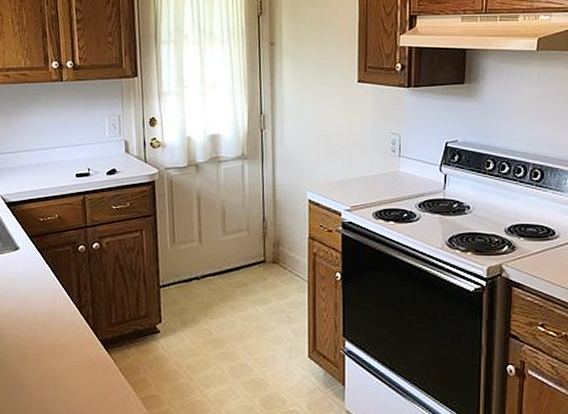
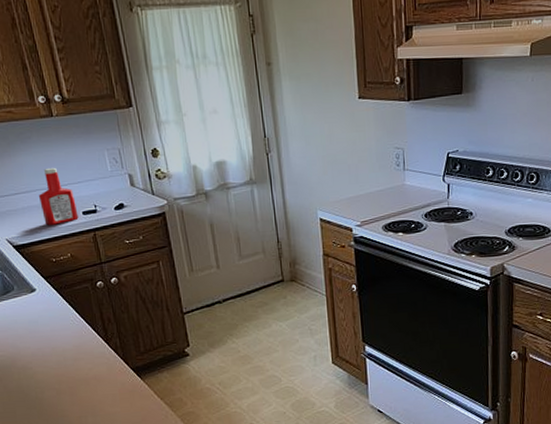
ketchup bottle: none [37,129,72,185] -> present [38,167,79,225]

